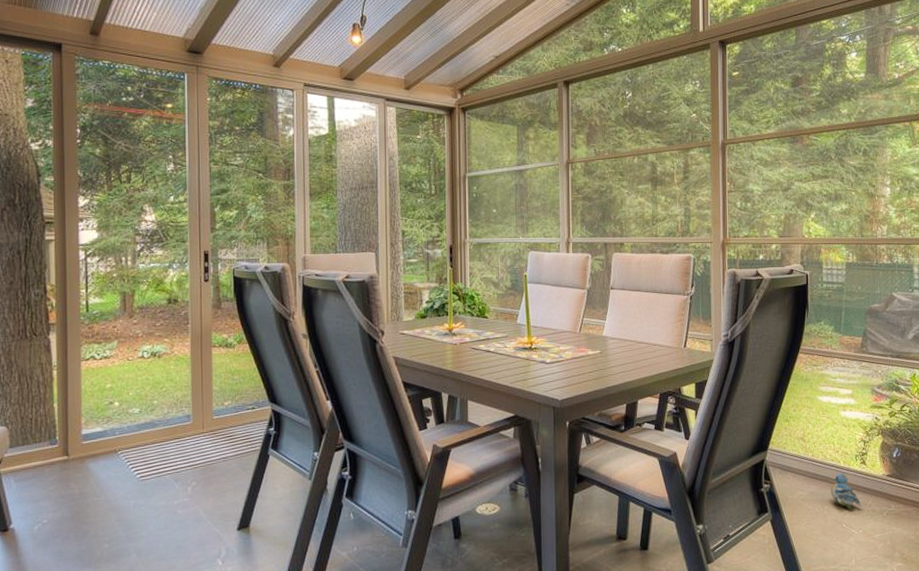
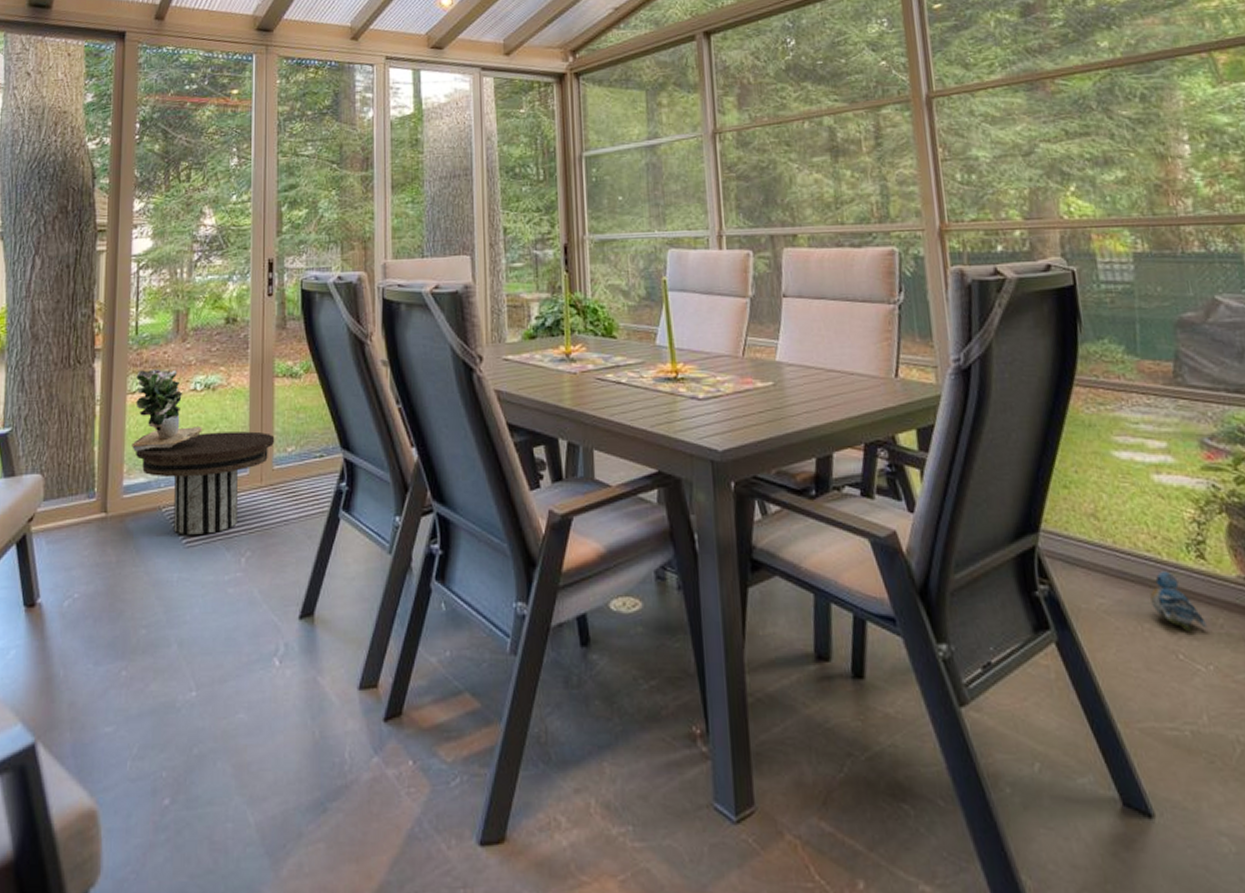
potted plant: none [88,340,151,408] -> present [132,368,202,452]
side table: none [92,390,214,471] -> present [136,431,275,535]

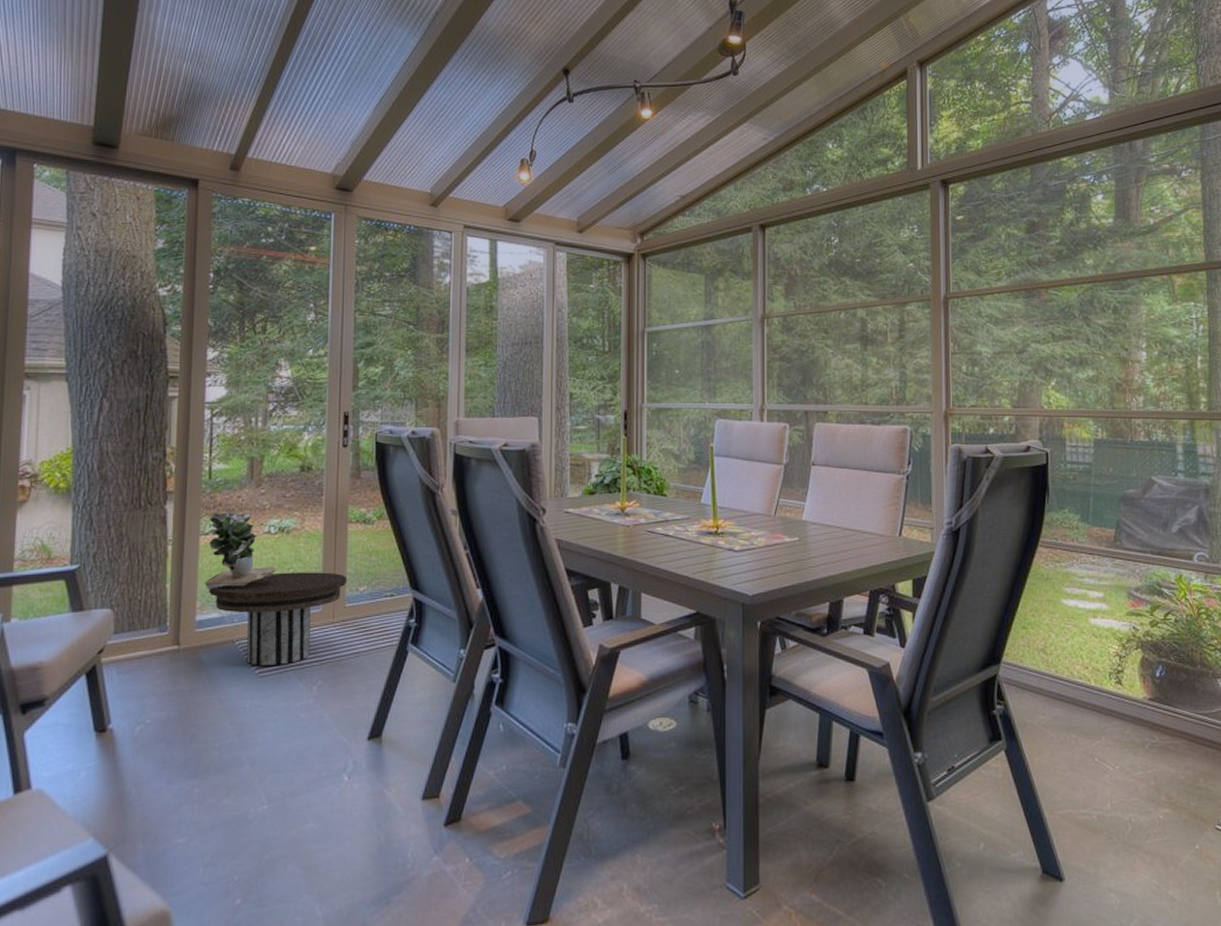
plush toy: present [1150,571,1208,632] -> none [1079,694,1118,741]

